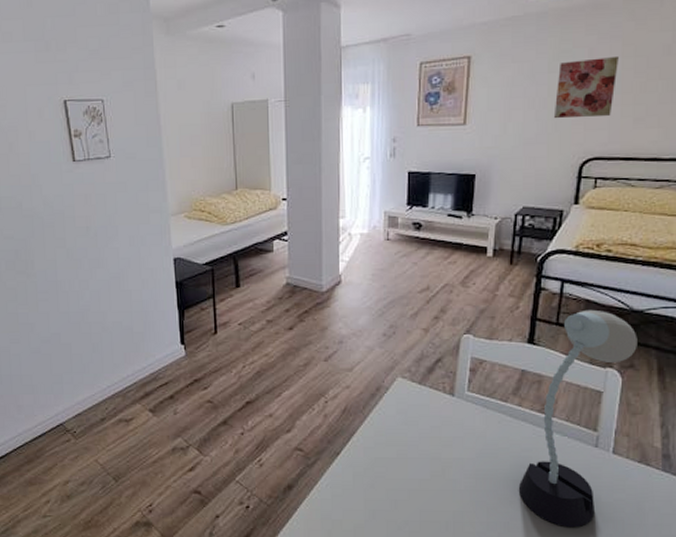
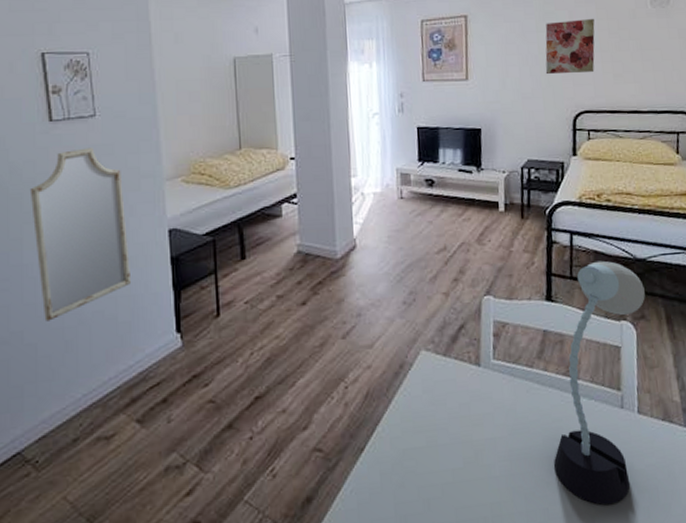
home mirror: none [60,185,144,327] -> present [29,147,132,322]

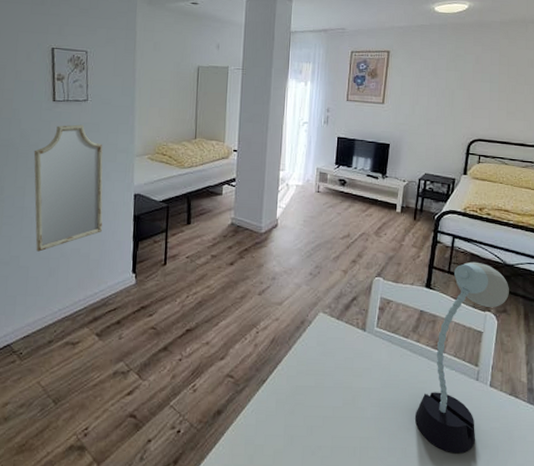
wall art: present [545,18,595,75] -> none [449,63,497,108]

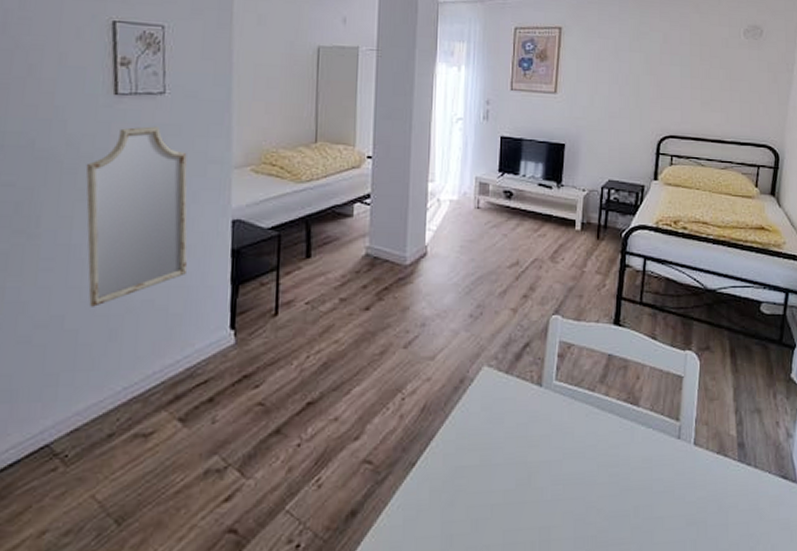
desk lamp: present [414,261,509,454] -> none [605,288,712,536]

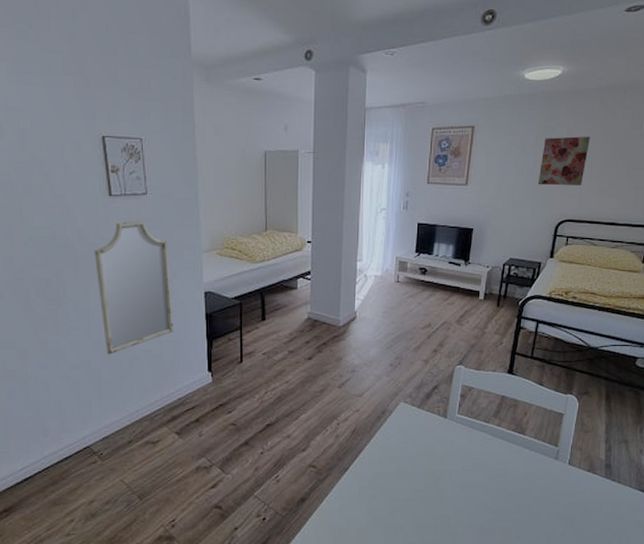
wall art: none [634,42,687,97] -> present [537,136,590,185]

